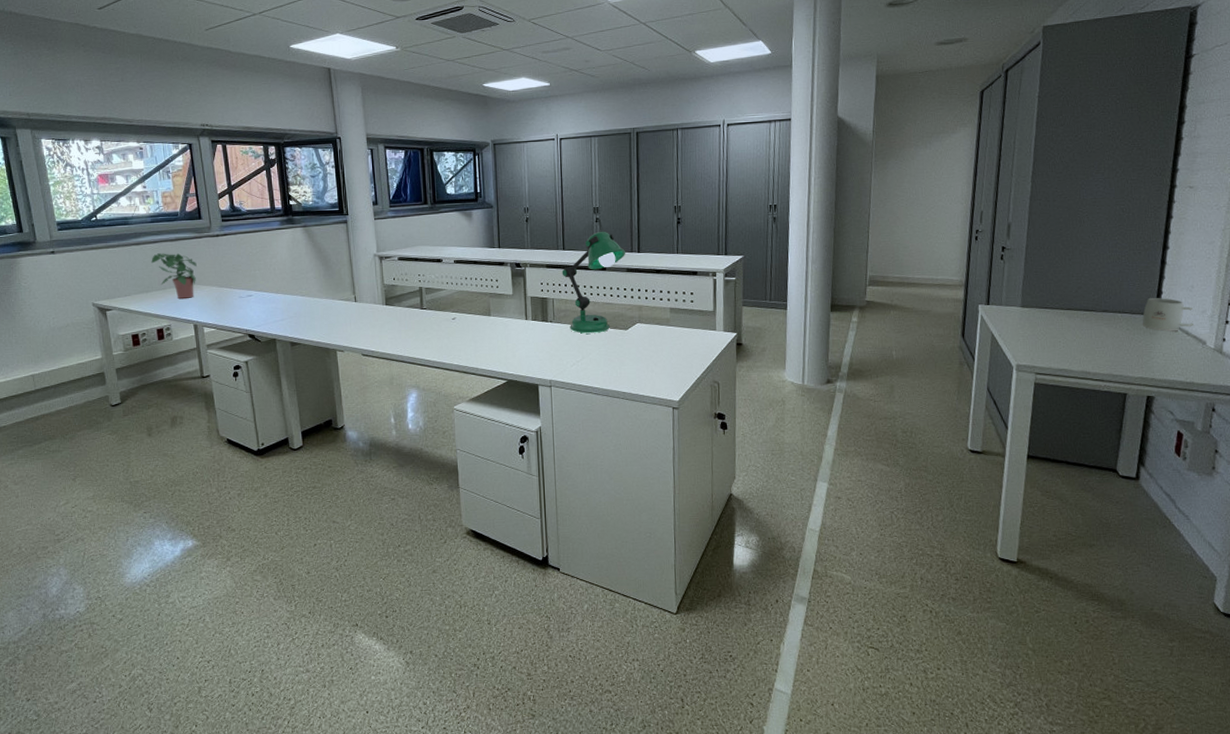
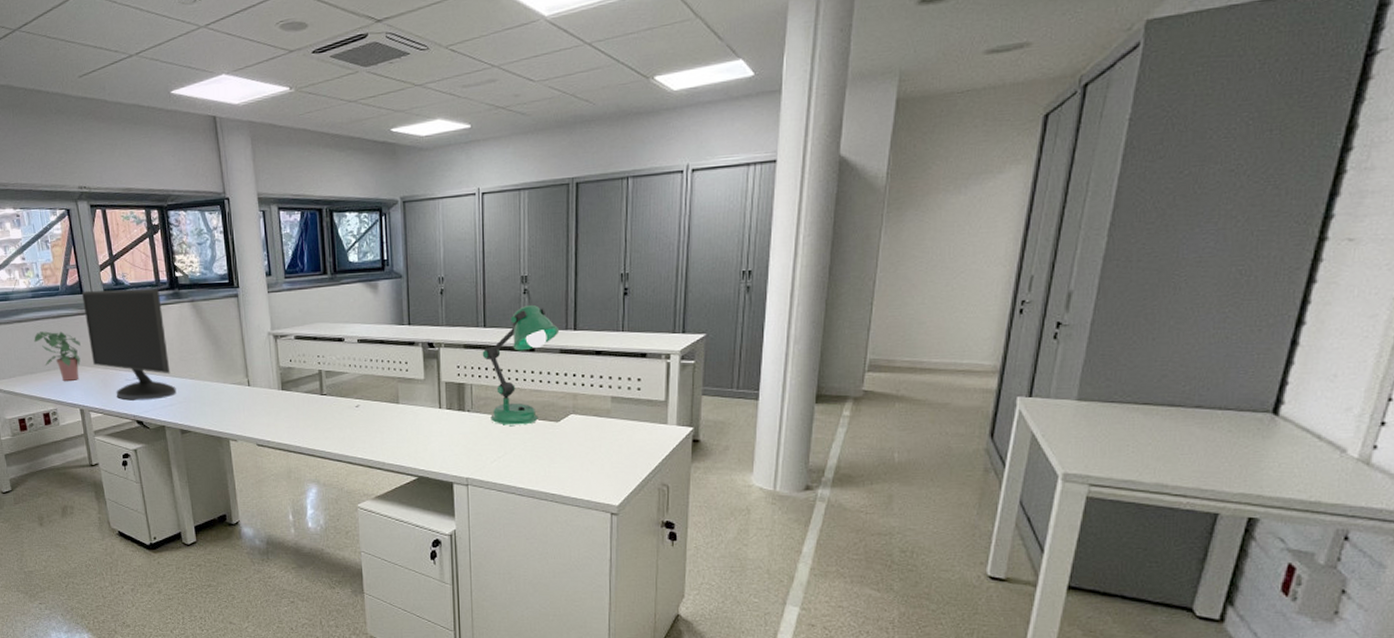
computer monitor: none [200,215,288,316] -> present [81,289,177,401]
mug: present [1142,297,1195,332] -> none [1251,389,1333,435]

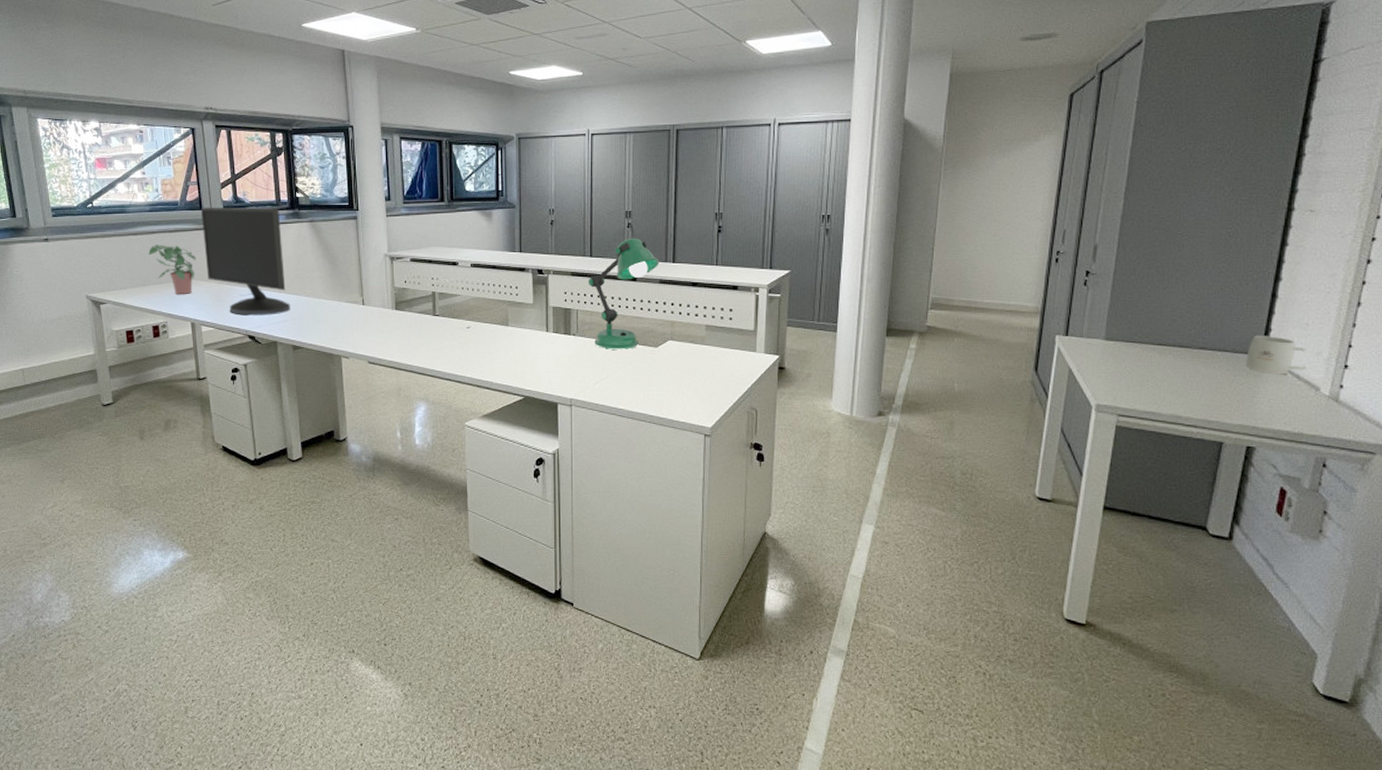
mug: none [1251,389,1333,435] -> present [1245,335,1307,375]

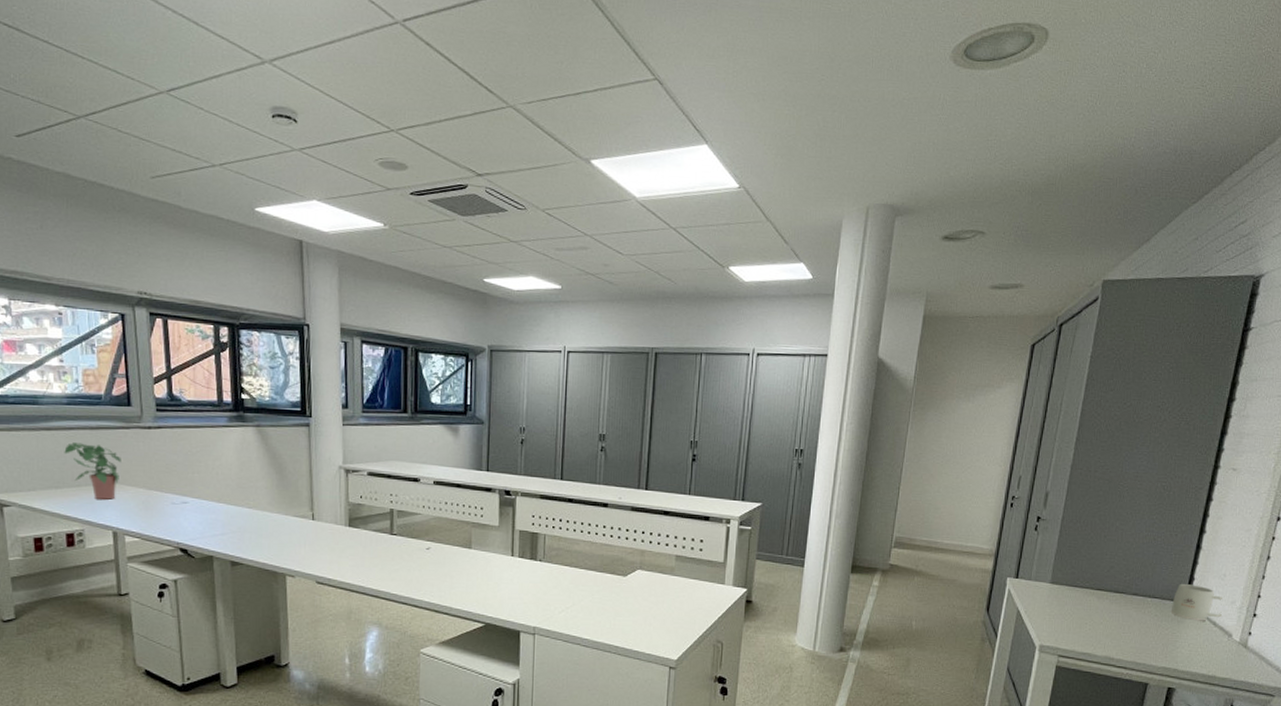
computer monitor: present [200,207,291,316] -> none [128,403,230,527]
desk lamp: present [588,237,660,349] -> none [557,462,632,578]

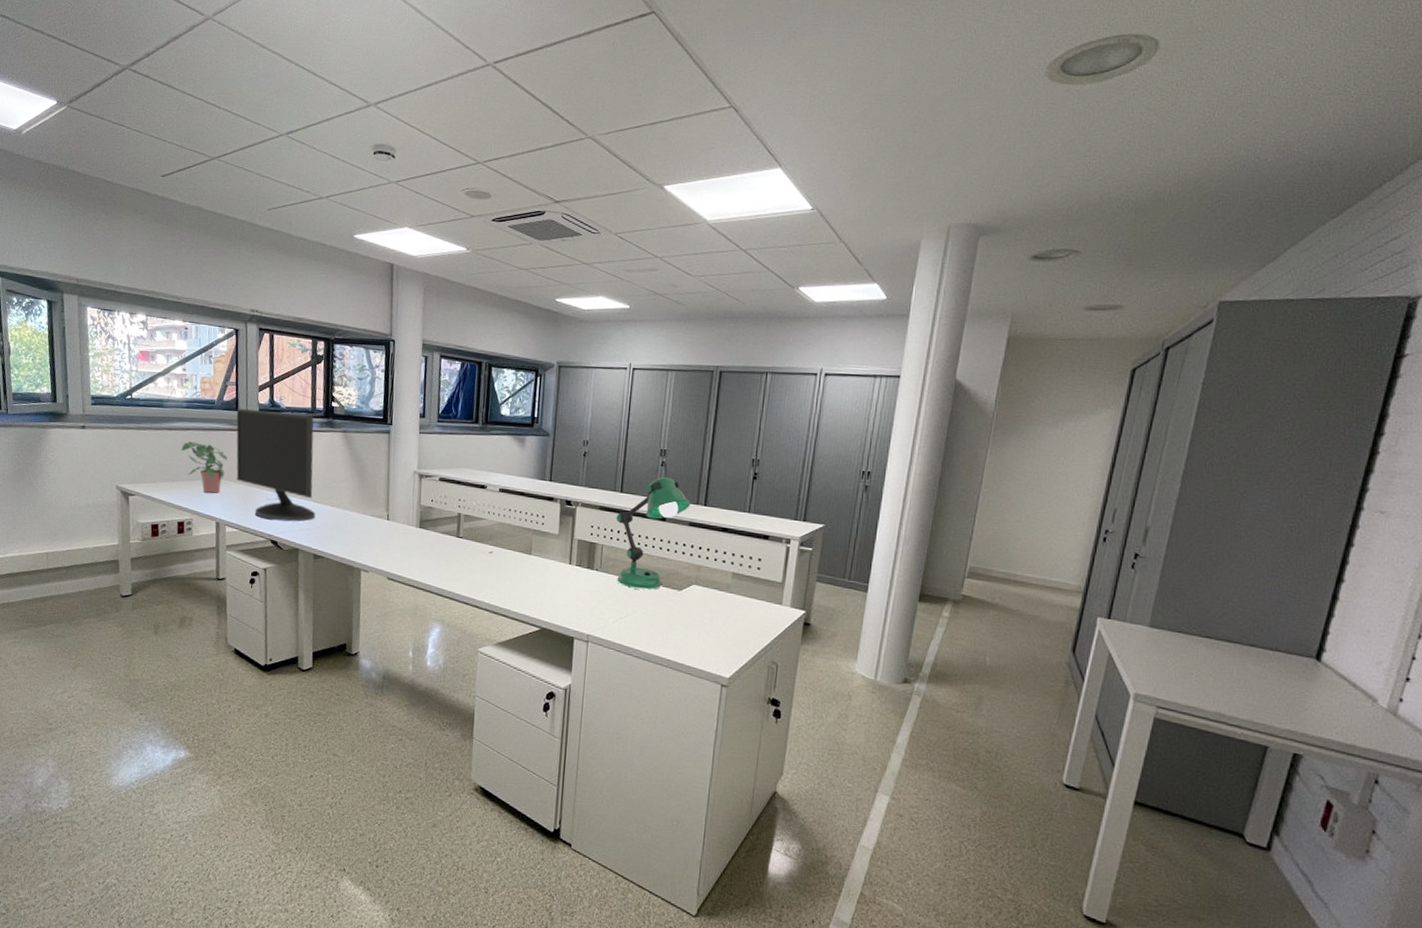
computer monitor: none [128,403,230,527] -> present [236,408,316,522]
desk lamp: none [557,462,632,578] -> present [616,476,691,590]
mug: present [1170,583,1224,621] -> none [1298,637,1367,682]

